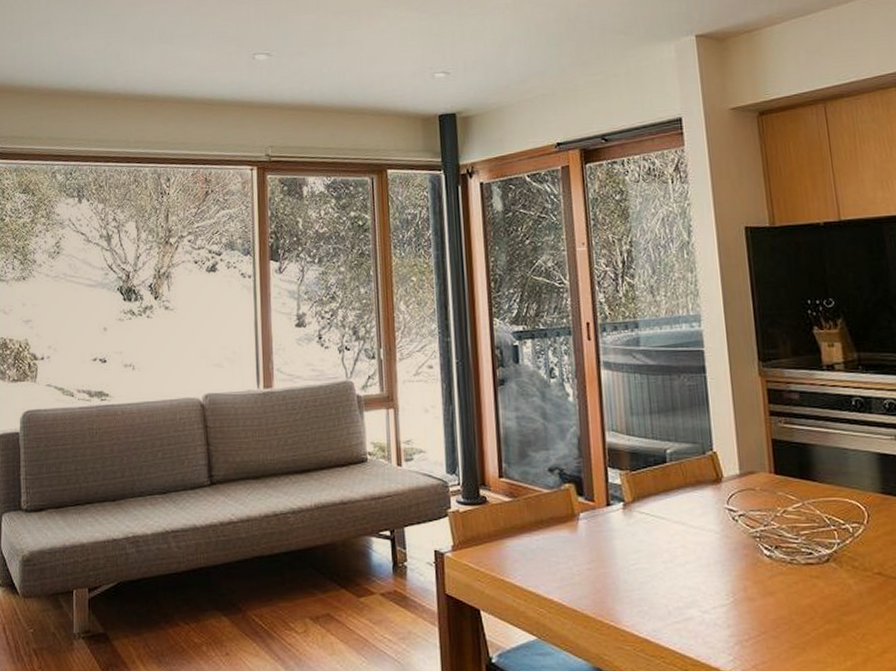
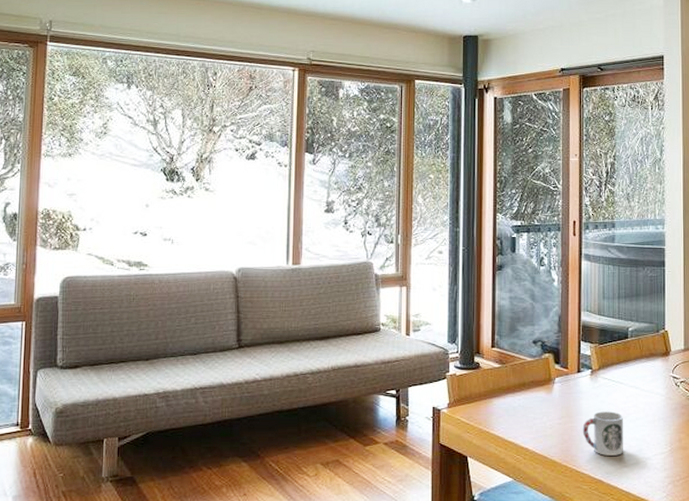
cup: none [618,553,673,609] -> present [582,411,623,456]

